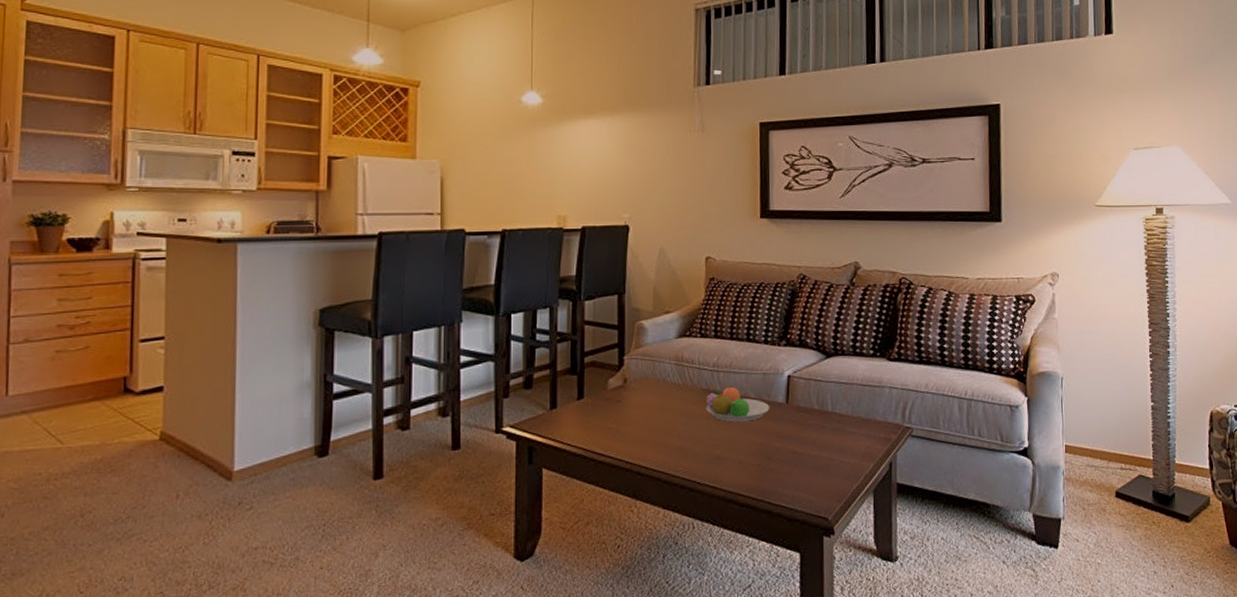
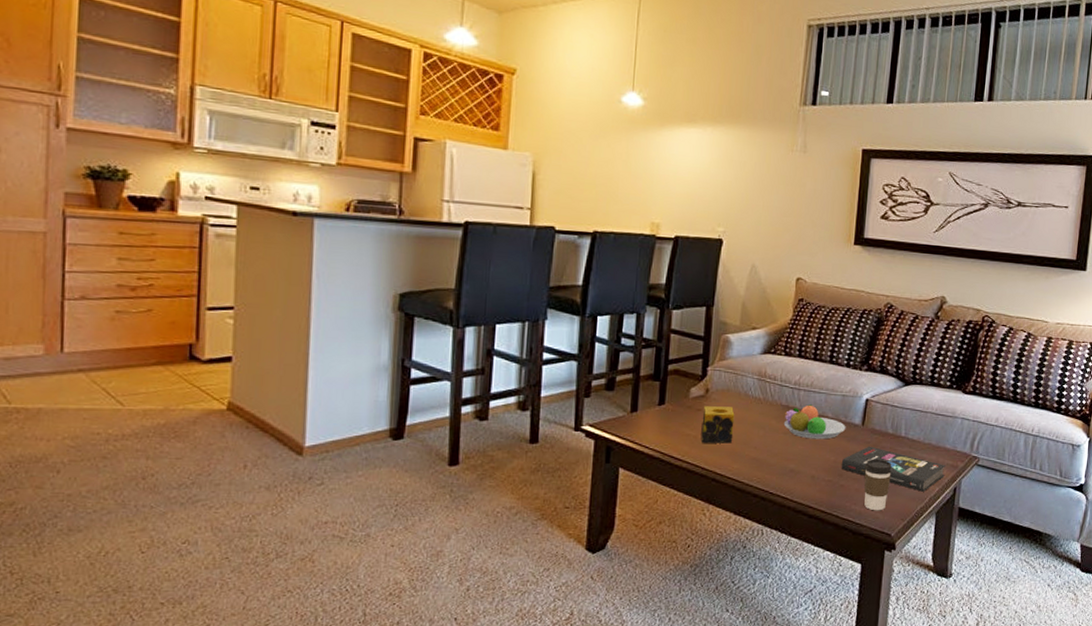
candle: none [622,395,655,435] -> present [701,406,735,444]
book: none [768,424,878,470] -> present [841,446,945,492]
coffee cup: none [793,437,823,494] -> present [864,458,893,511]

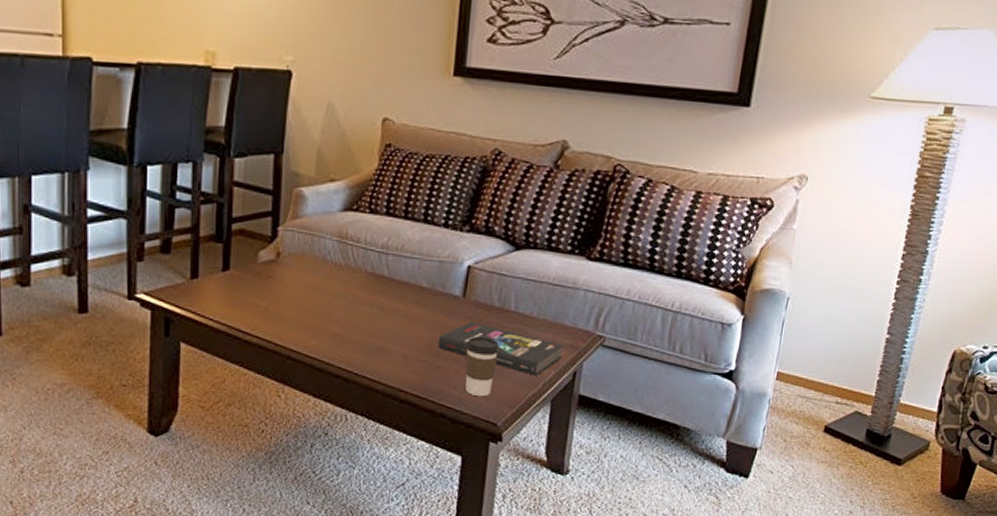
candle: present [701,406,735,444] -> none [272,272,312,316]
fruit bowl: present [783,404,846,440] -> none [369,272,444,313]

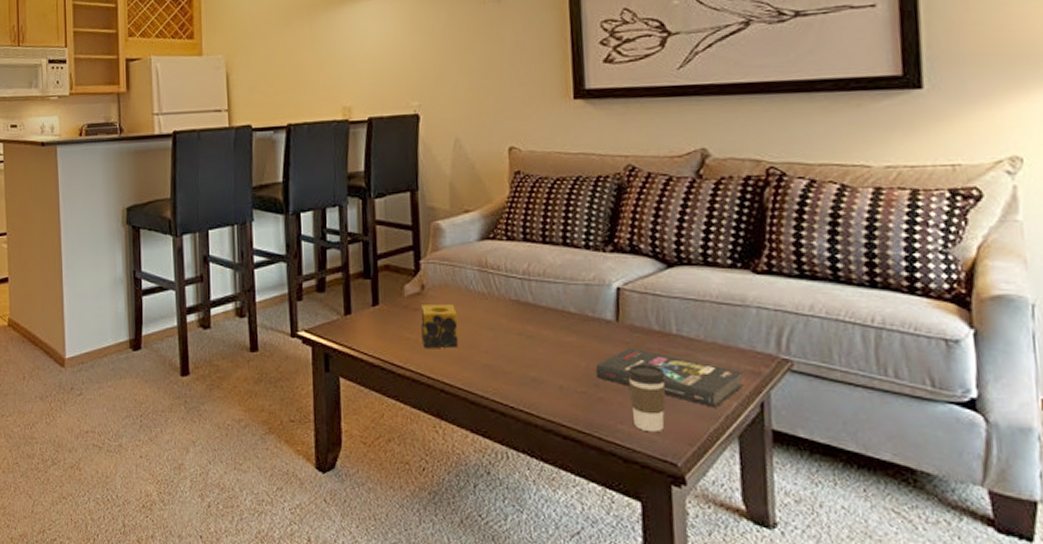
candle: none [272,272,312,316] -> present [421,305,459,348]

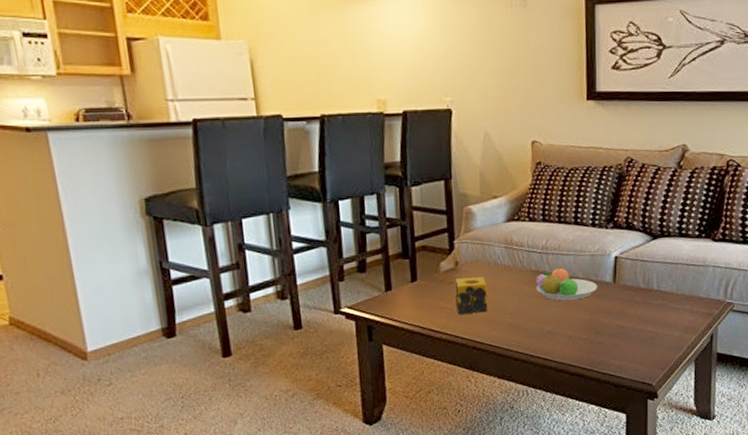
fruit bowl: none [515,298,596,341] -> present [535,267,598,301]
book: present [595,347,744,408] -> none [596,302,700,341]
coffee cup: present [627,364,667,433] -> none [620,313,648,364]

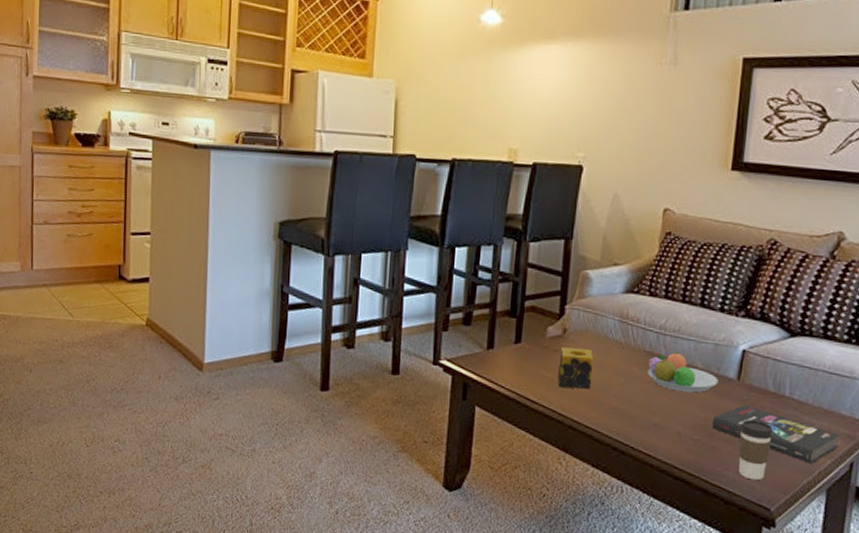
book: none [596,302,700,341] -> present [711,404,840,464]
coffee cup: none [620,313,648,364] -> present [739,419,774,481]

